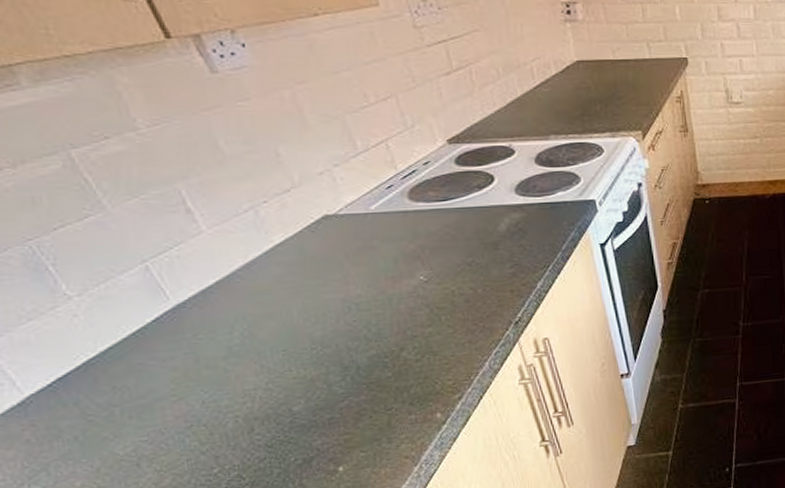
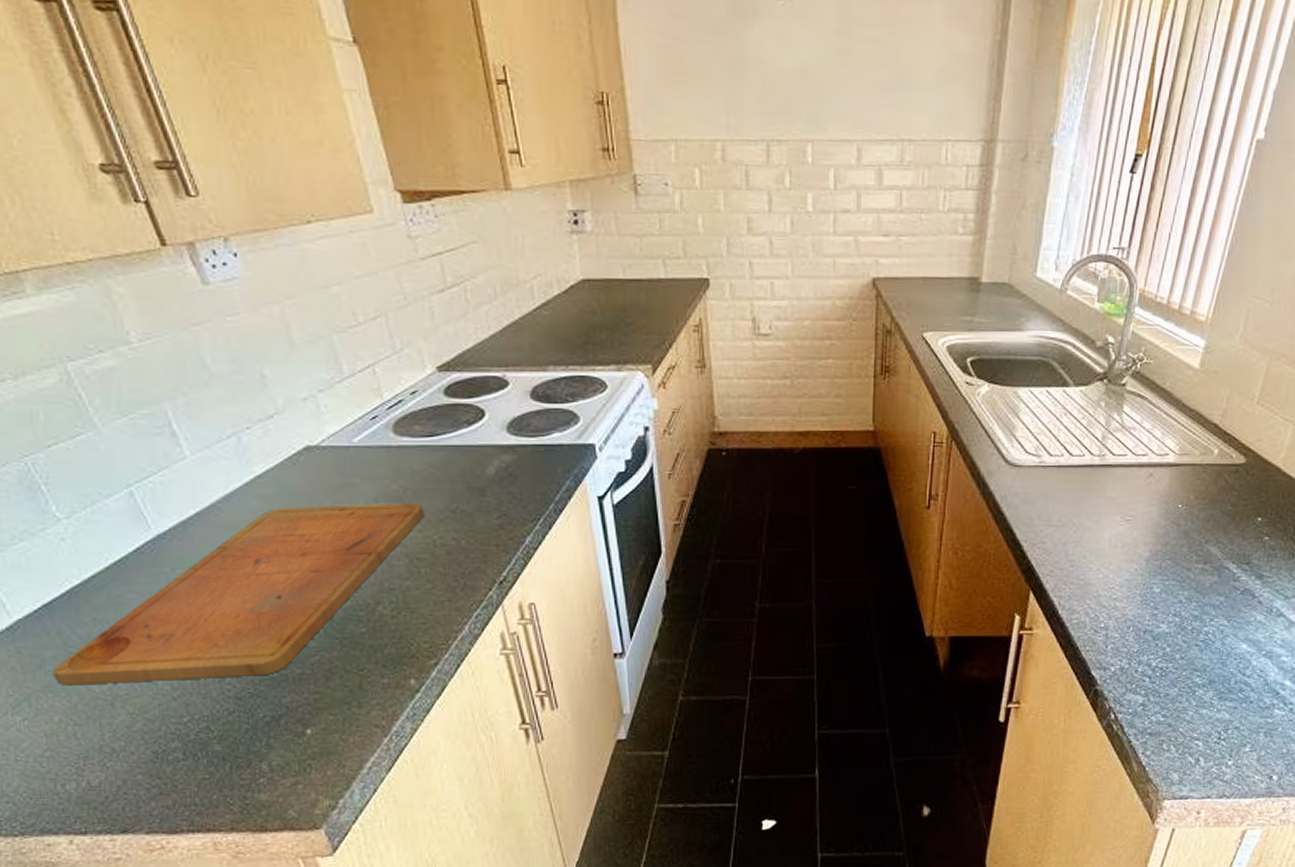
cutting board: none [71,259,442,452] -> present [52,503,424,686]

